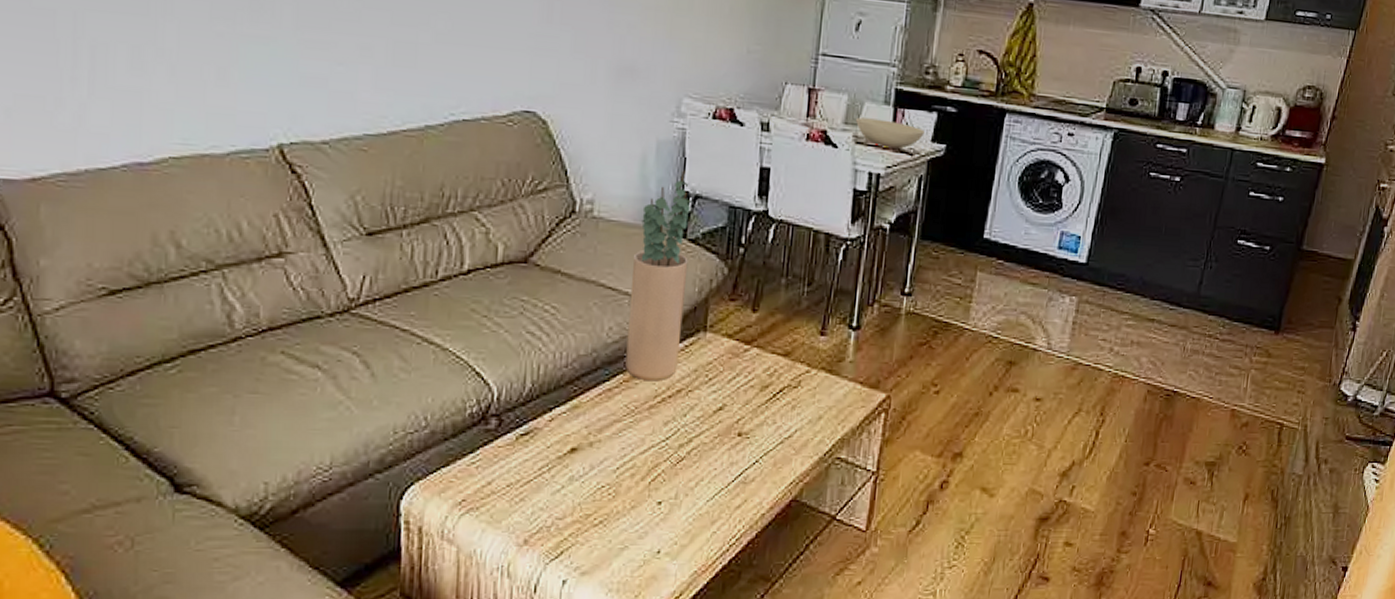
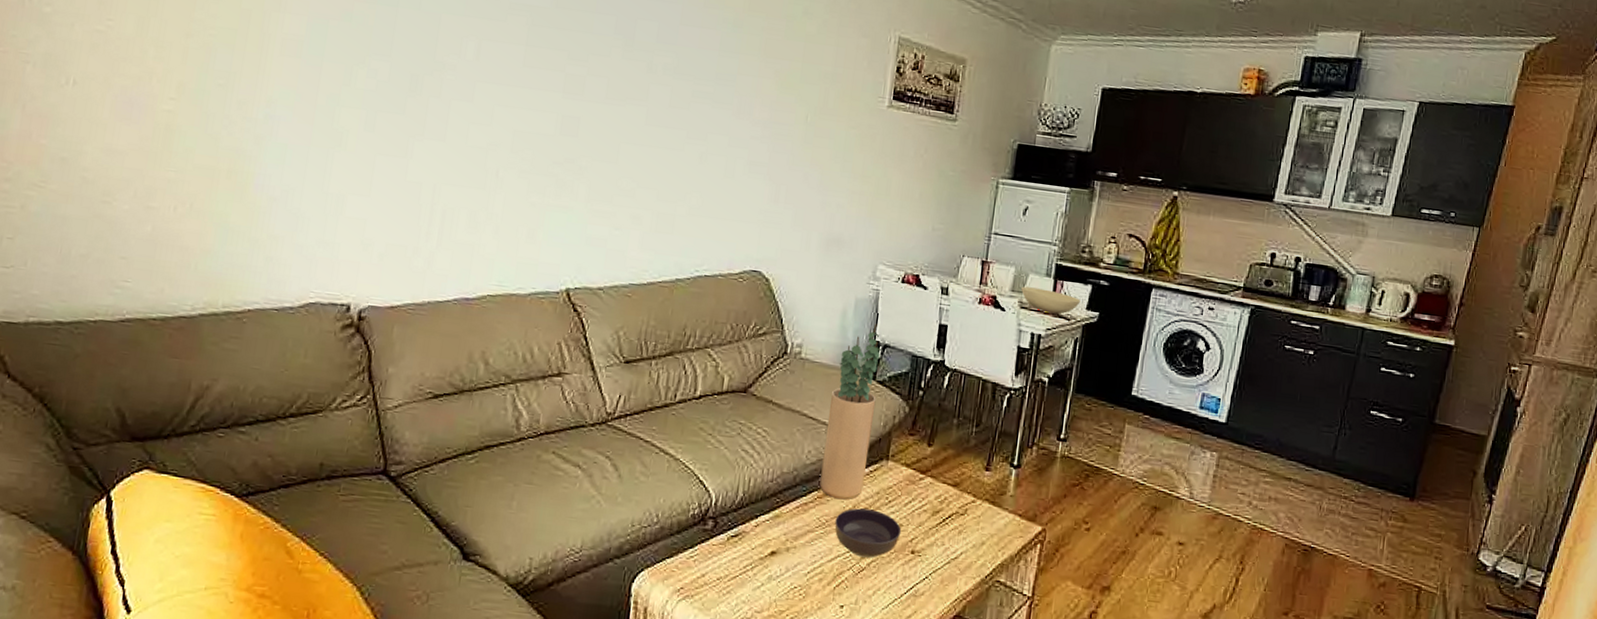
bowl: none [646,390,726,445] -> present [834,508,902,558]

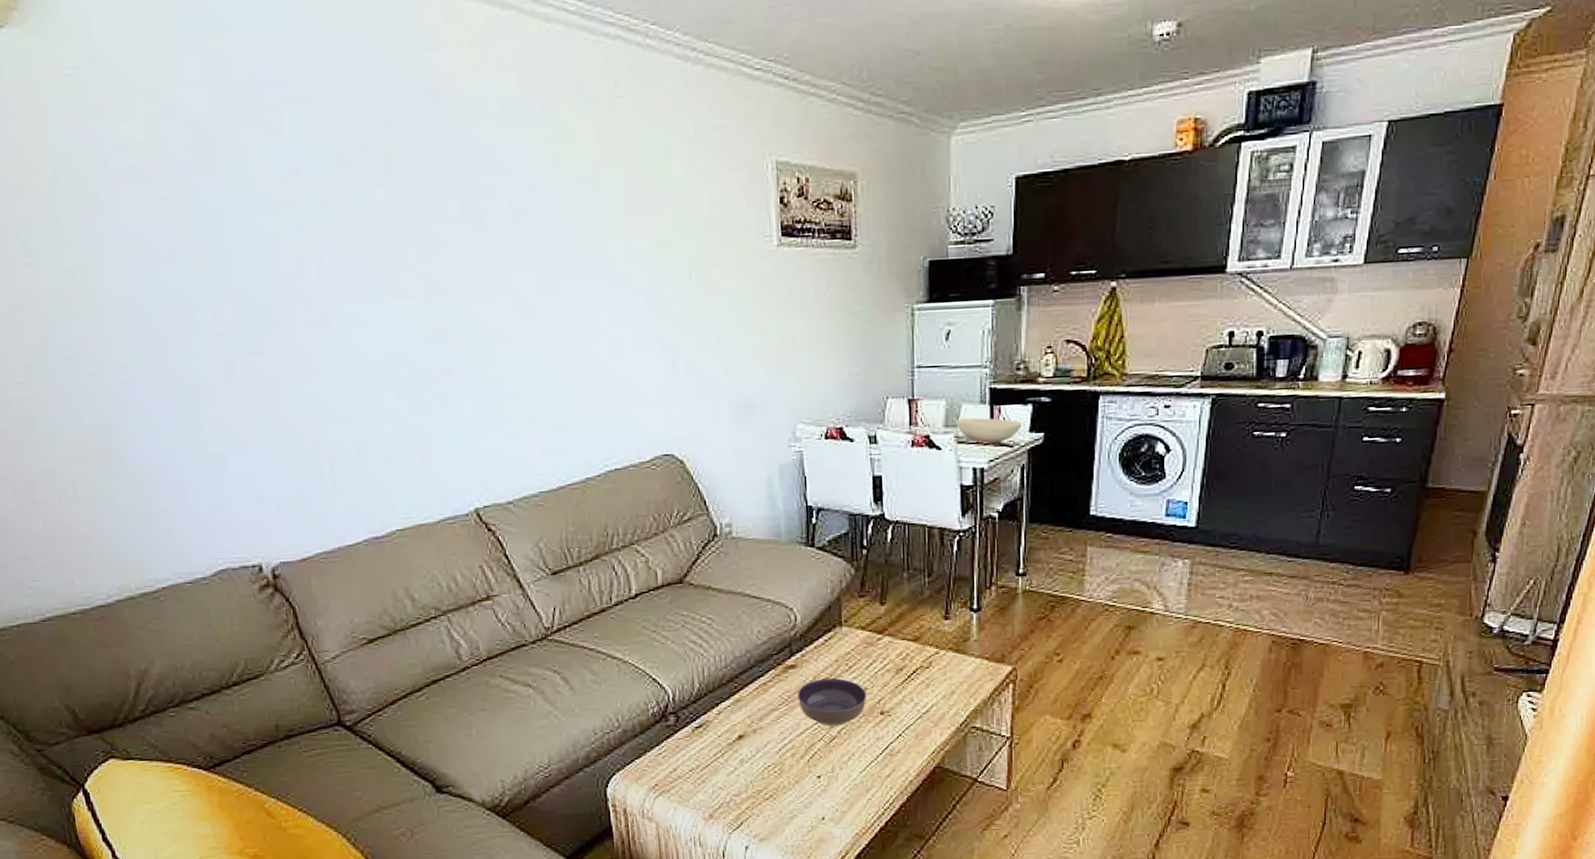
vase: present [819,323,882,500] -> none [771,487,821,674]

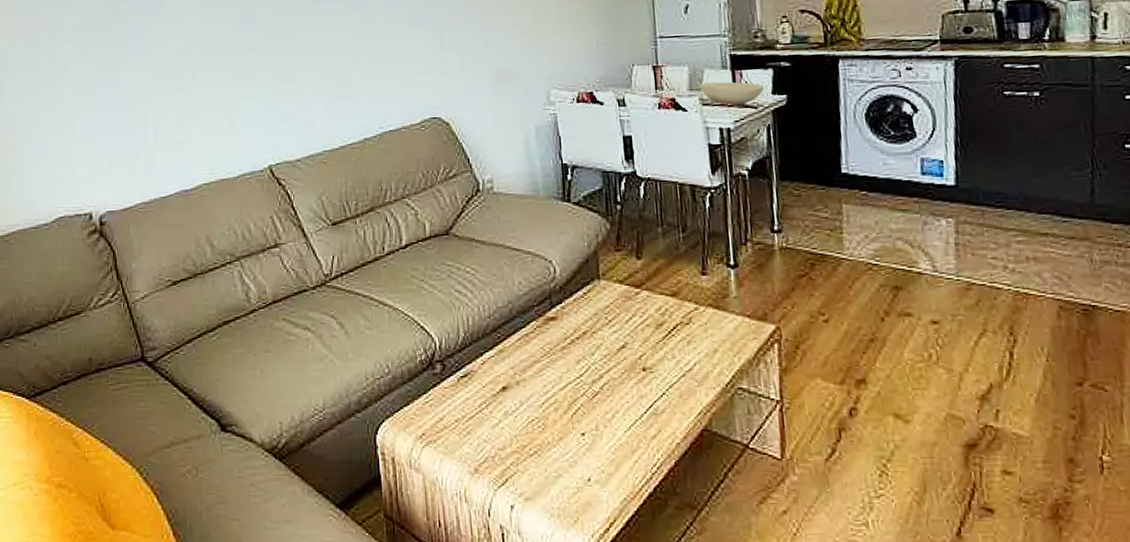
bowl: present [797,678,867,727] -> none [559,331,628,381]

